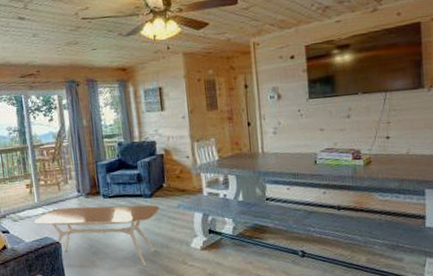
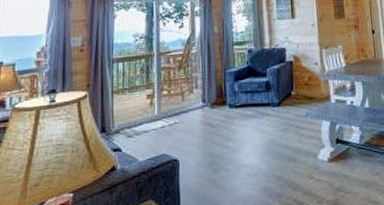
coffee table: present [34,204,160,266] -> none [152,114,287,184]

